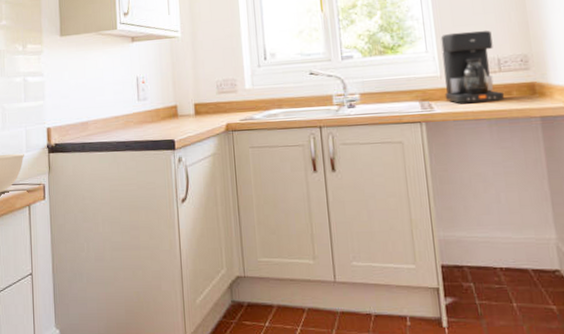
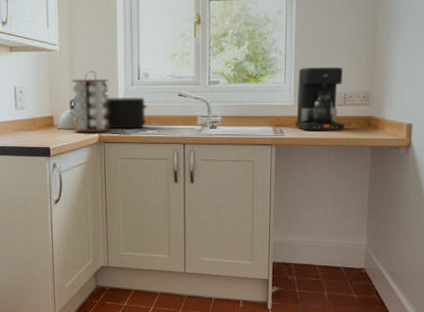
kettle: none [181,85,203,119] -> present [57,98,78,129]
spice rack: none [195,53,238,122] -> present [72,69,110,133]
toaster: none [231,78,277,115] -> present [105,97,147,130]

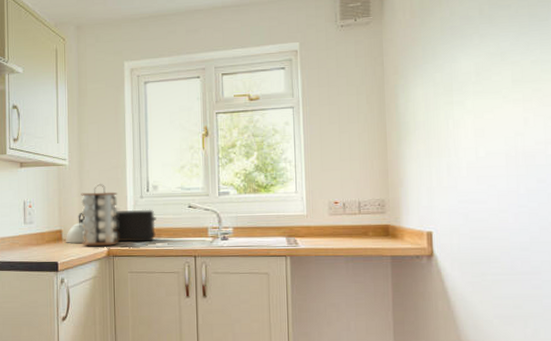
coffee maker: present [295,67,344,131] -> none [309,175,361,242]

